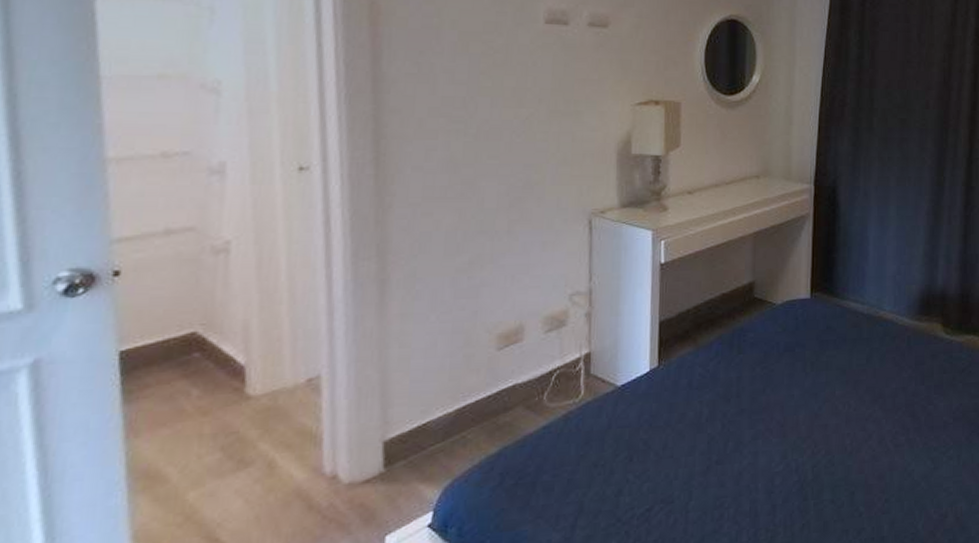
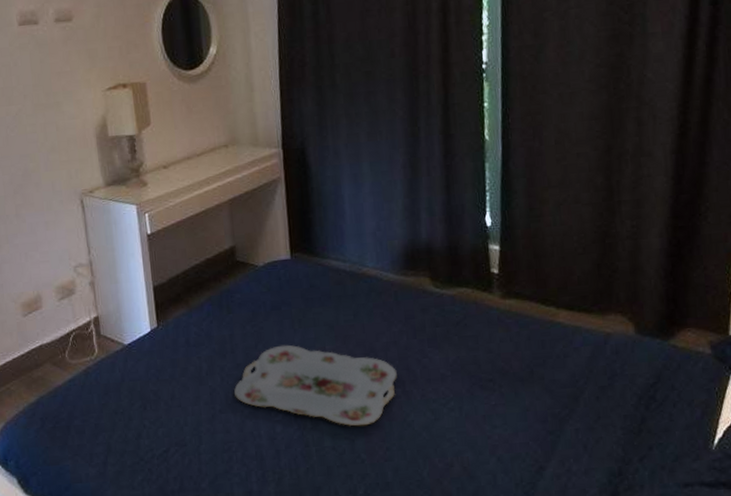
serving tray: none [735,389,902,478] -> present [234,344,397,427]

